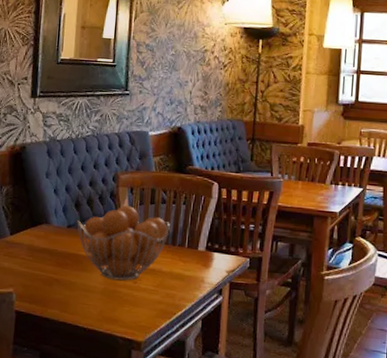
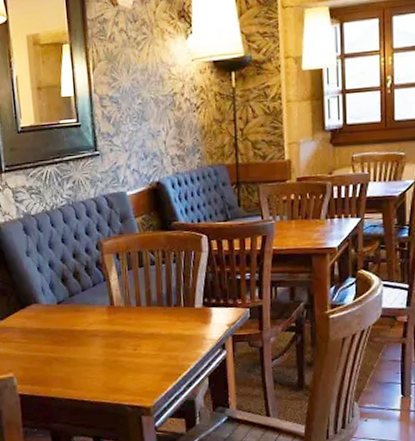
fruit basket: present [77,205,170,281] -> none [66,273,163,350]

